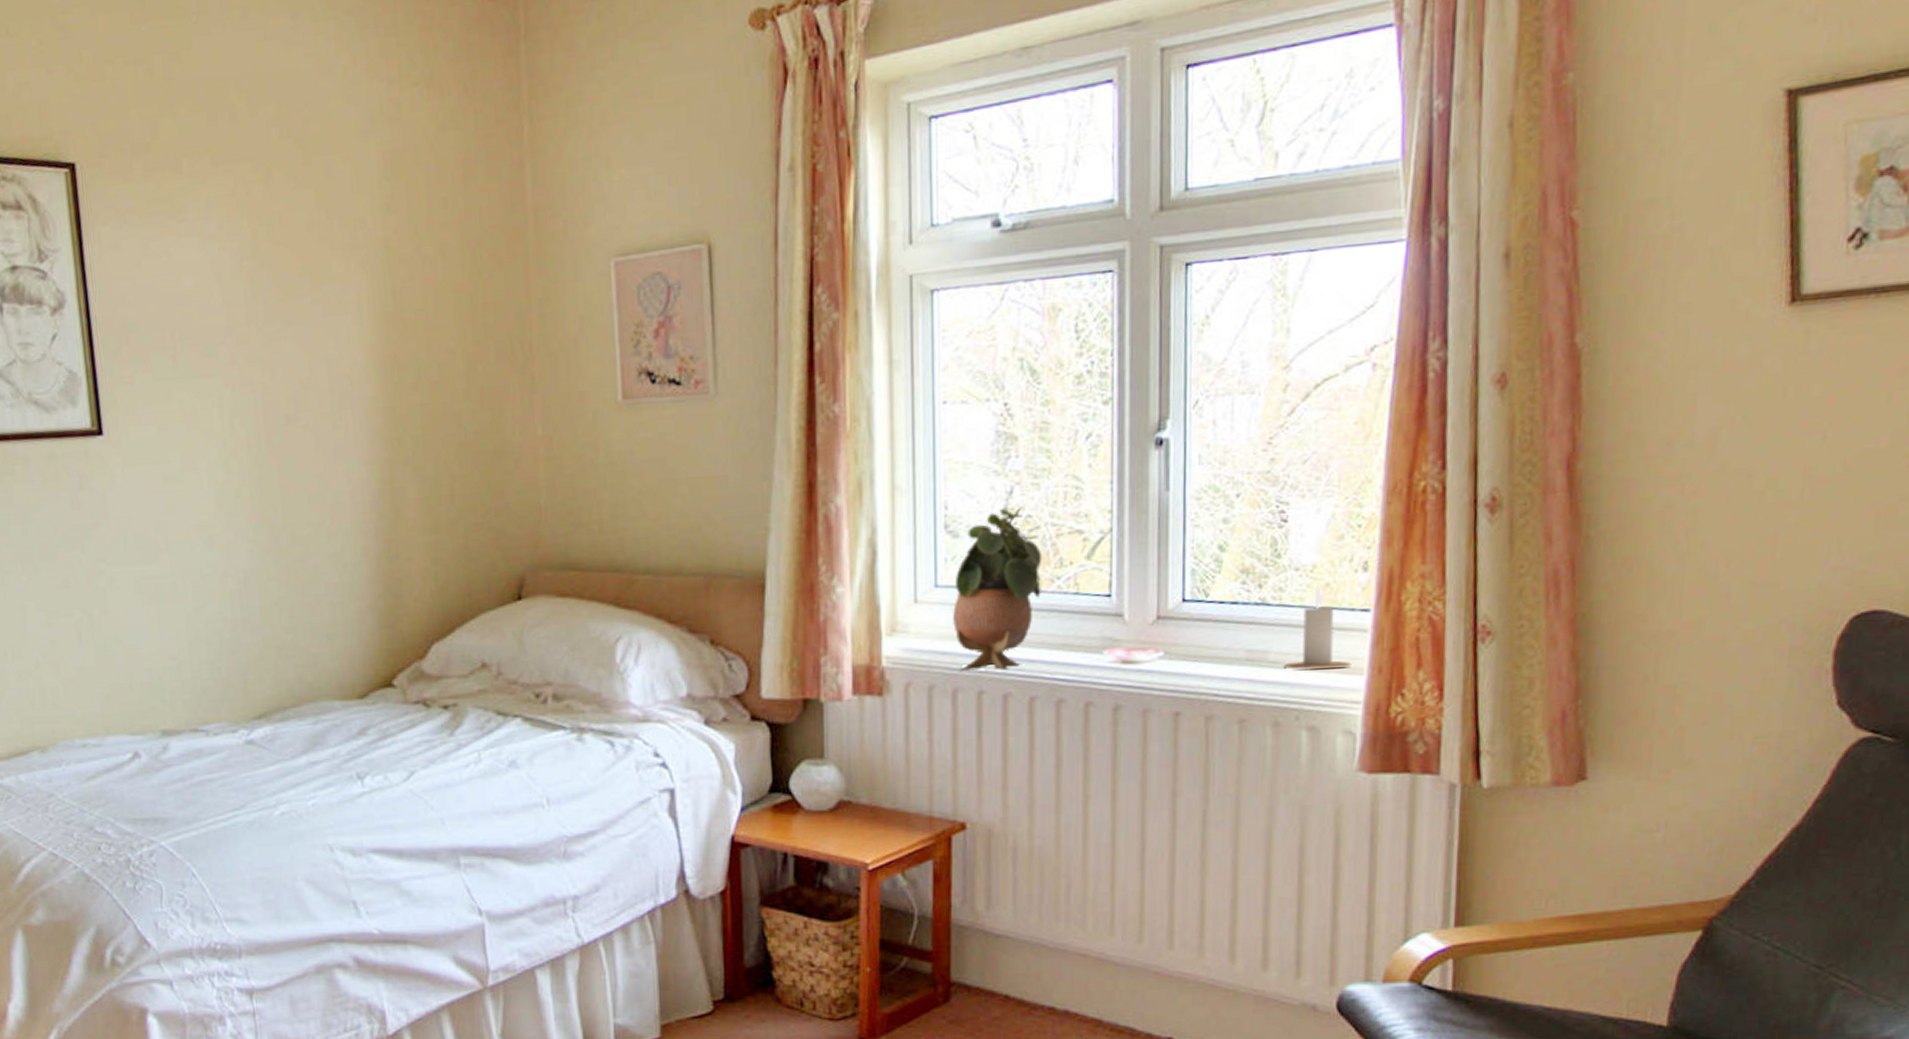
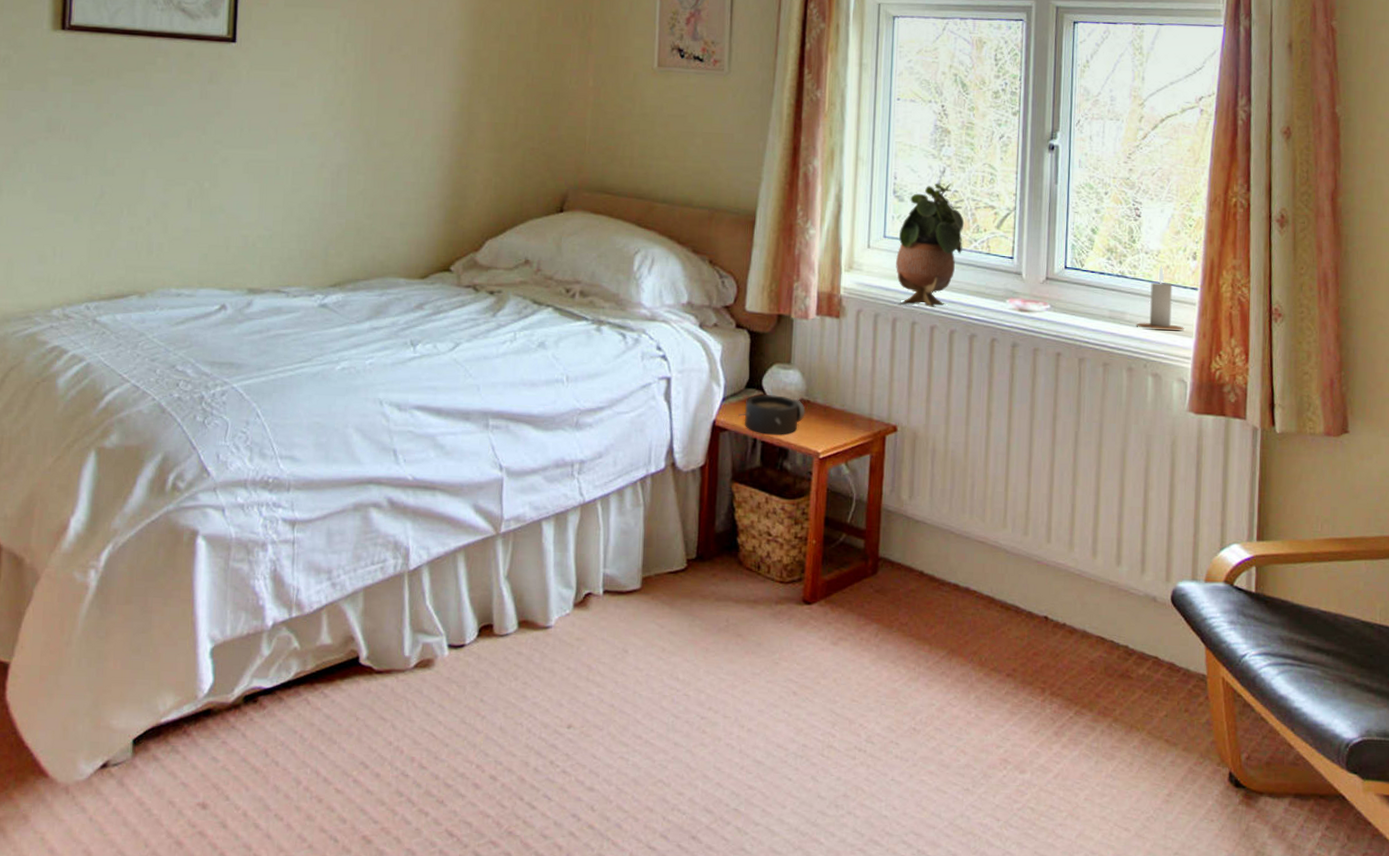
alarm clock: none [762,797,847,846] -> present [738,394,806,435]

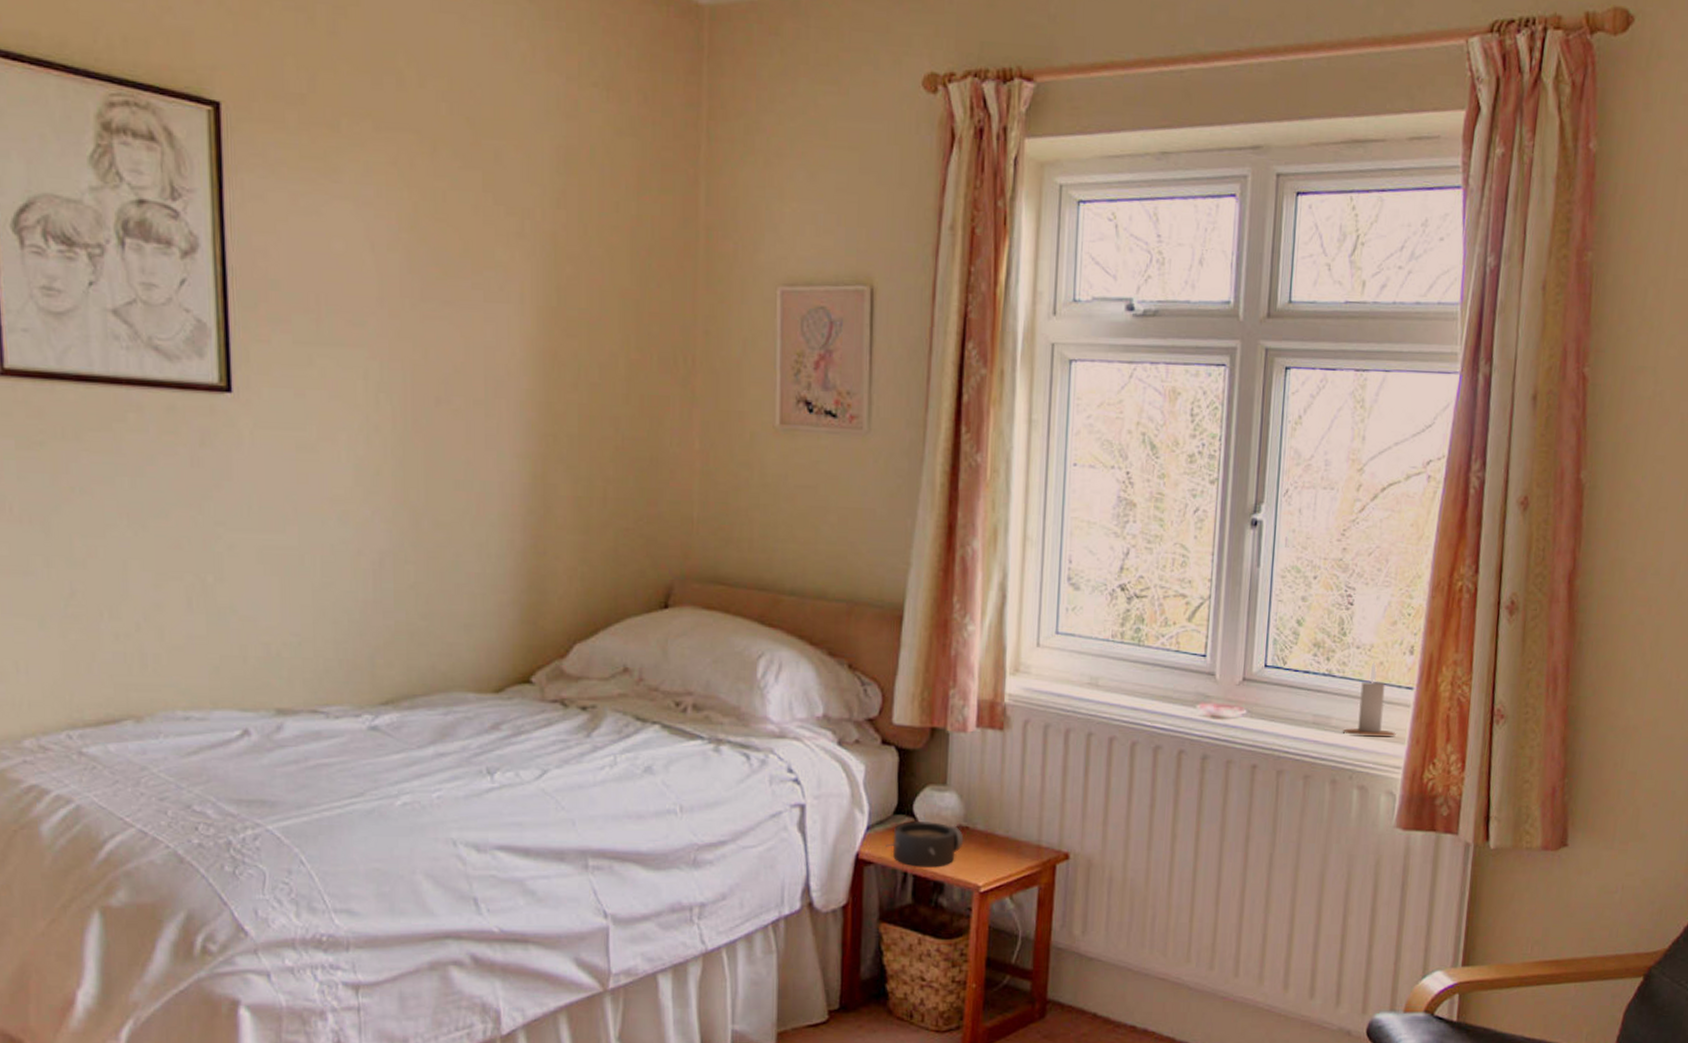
potted plant: present [896,183,965,307] -> none [1070,567,1151,715]

